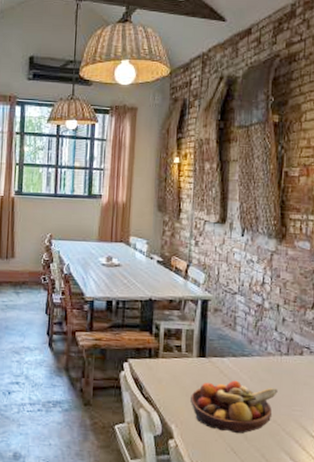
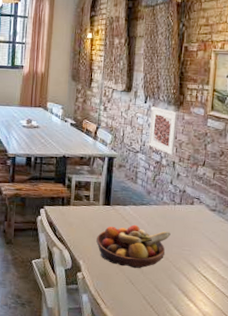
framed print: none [248,240,280,298] -> present [148,106,178,156]

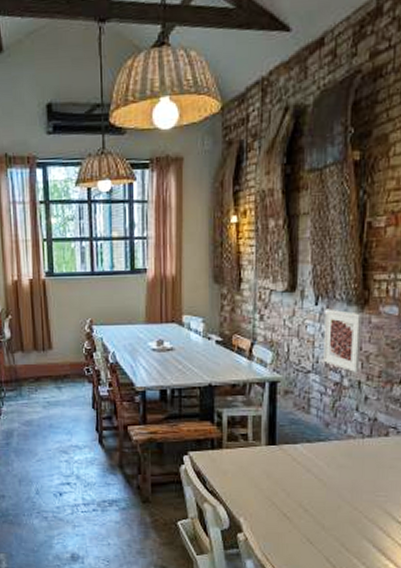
fruit bowl: present [96,224,171,269] -> none [260,467,359,524]

